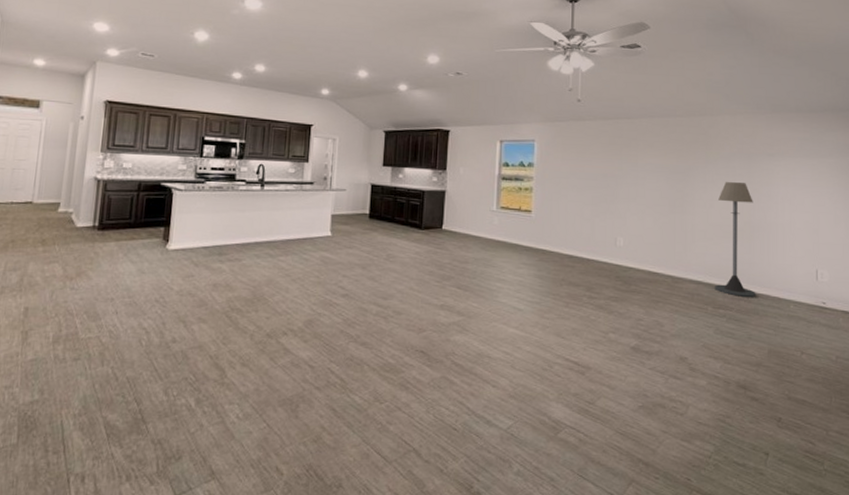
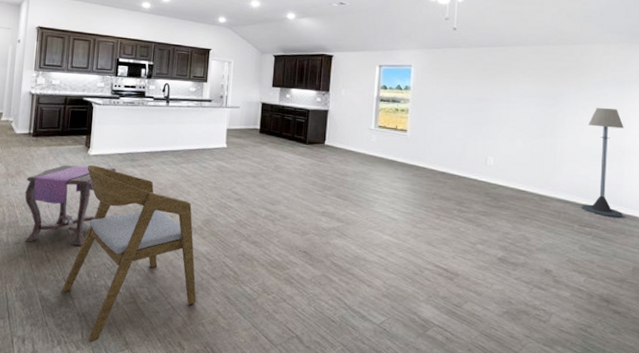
side table: none [86,262,201,358] -> present [25,165,117,246]
armchair: none [132,261,297,475] -> present [62,164,197,343]

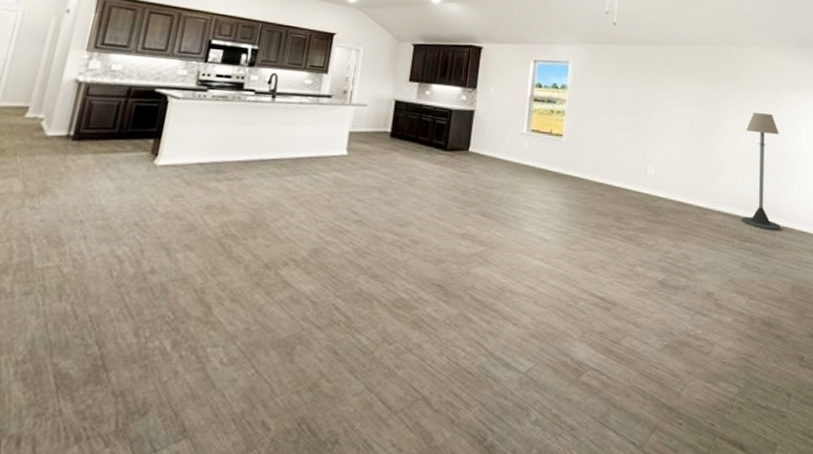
side table: present [25,165,117,246] -> none [41,179,194,292]
armchair: present [62,164,197,343] -> none [91,178,296,435]

